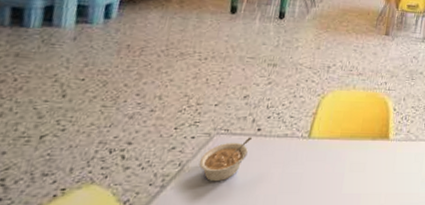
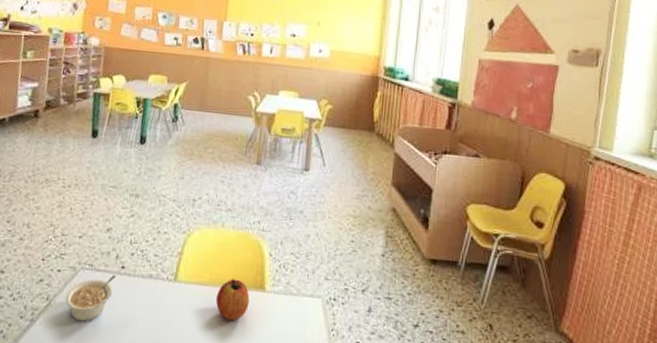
apple: none [345,132,376,166] -> present [215,279,250,320]

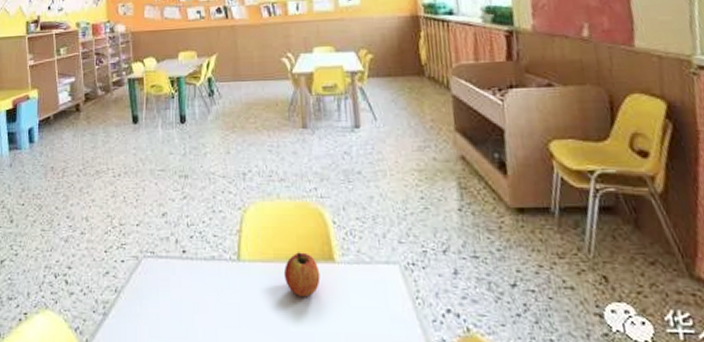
legume: present [65,274,117,322] -> none [133,260,180,311]

